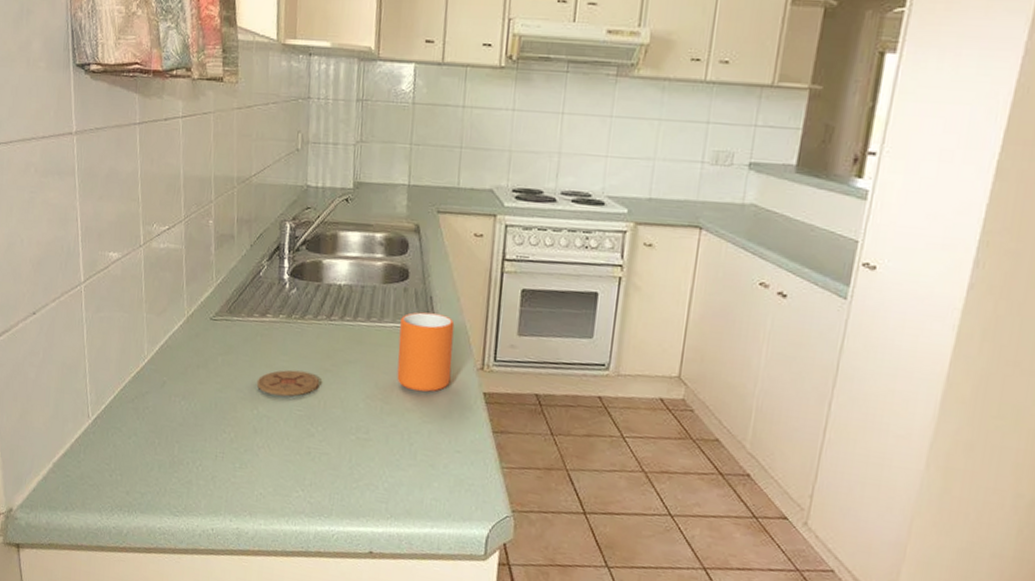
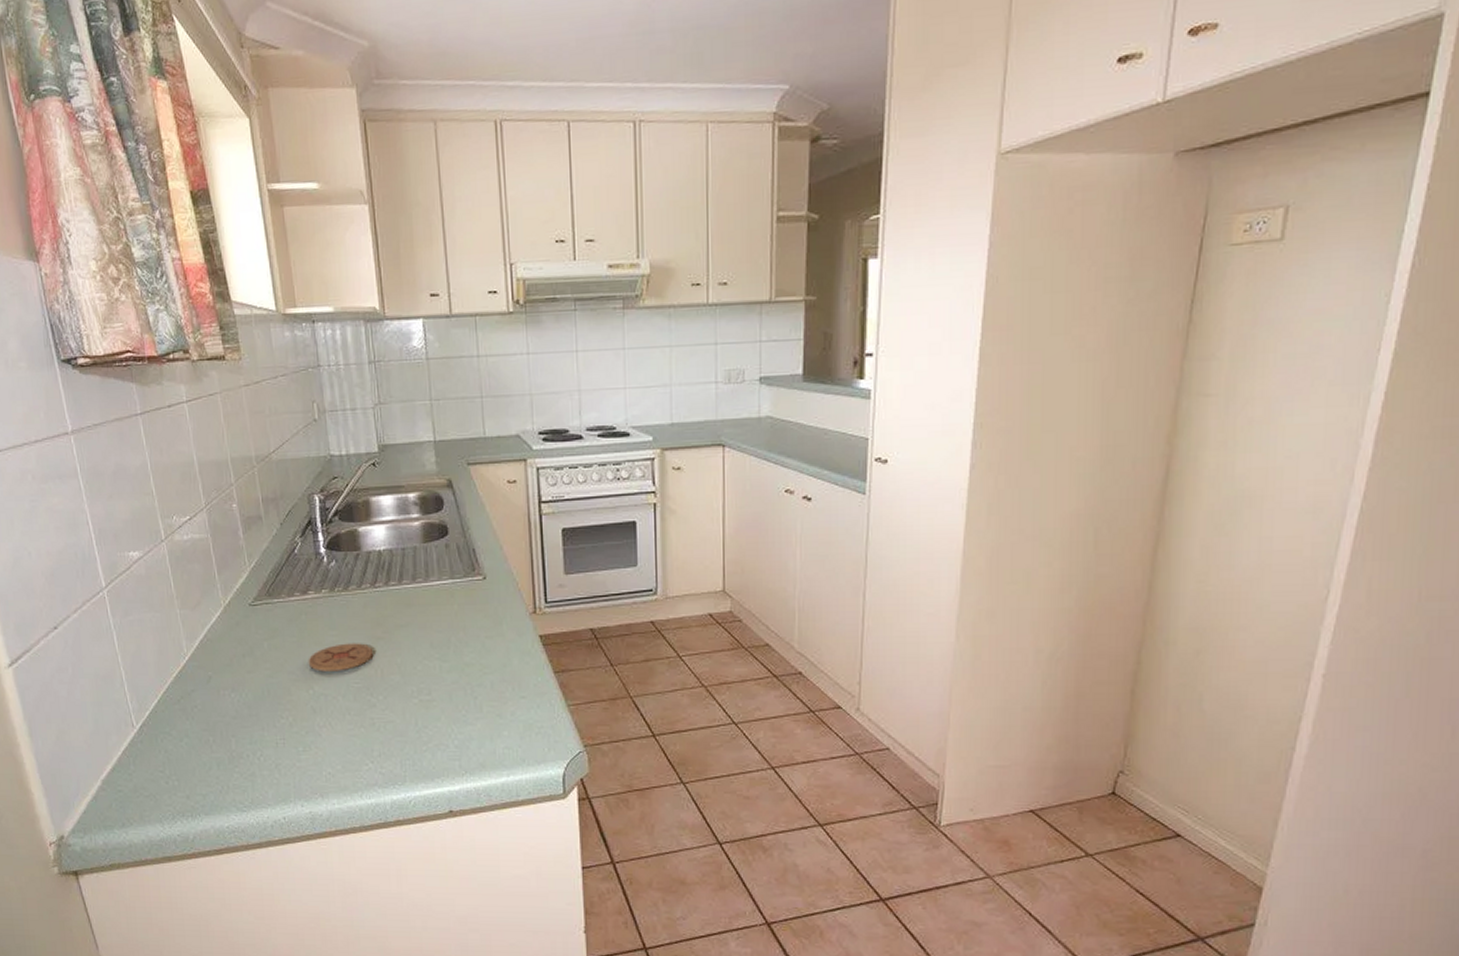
mug: present [396,312,455,392] -> none [447,565,505,645]

